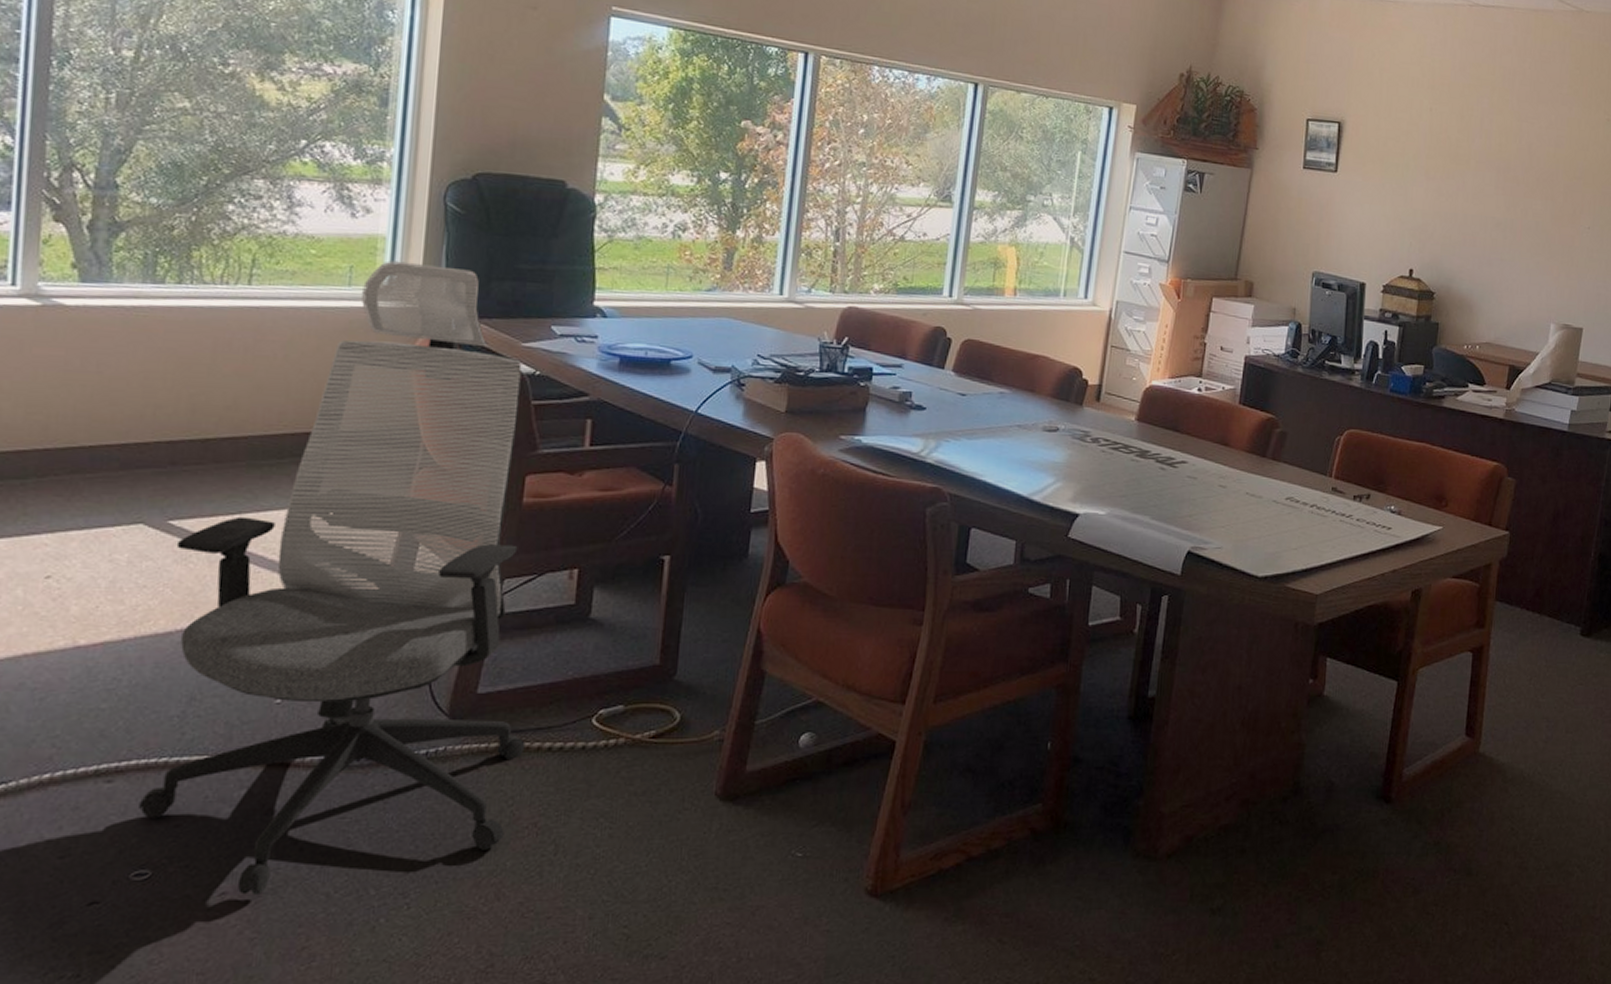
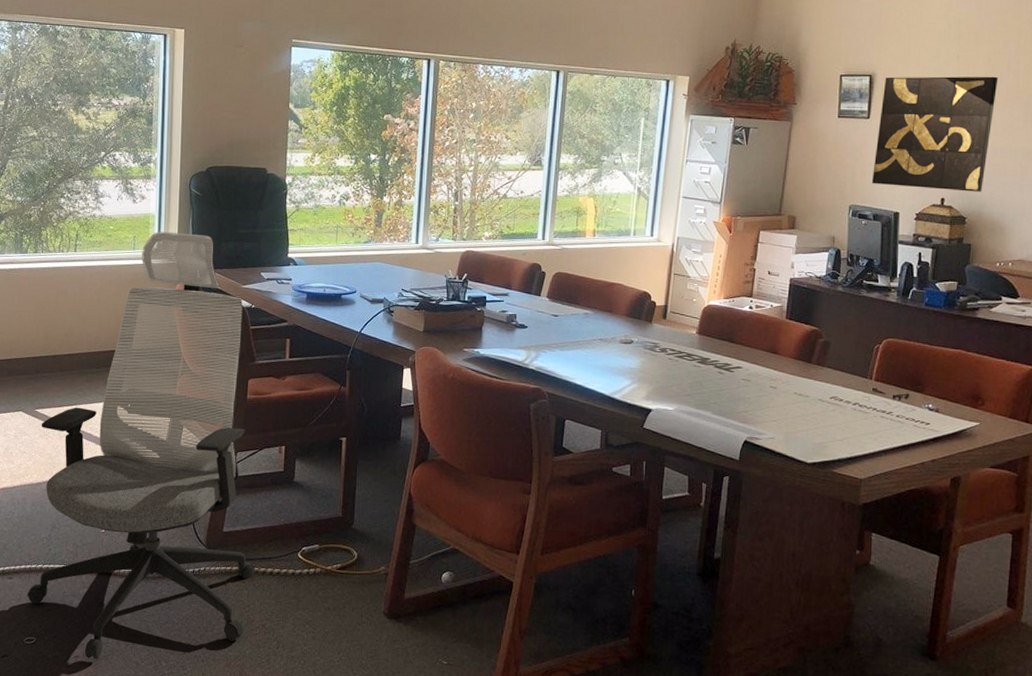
wall art: none [1337,126,1471,264] -> present [871,76,998,192]

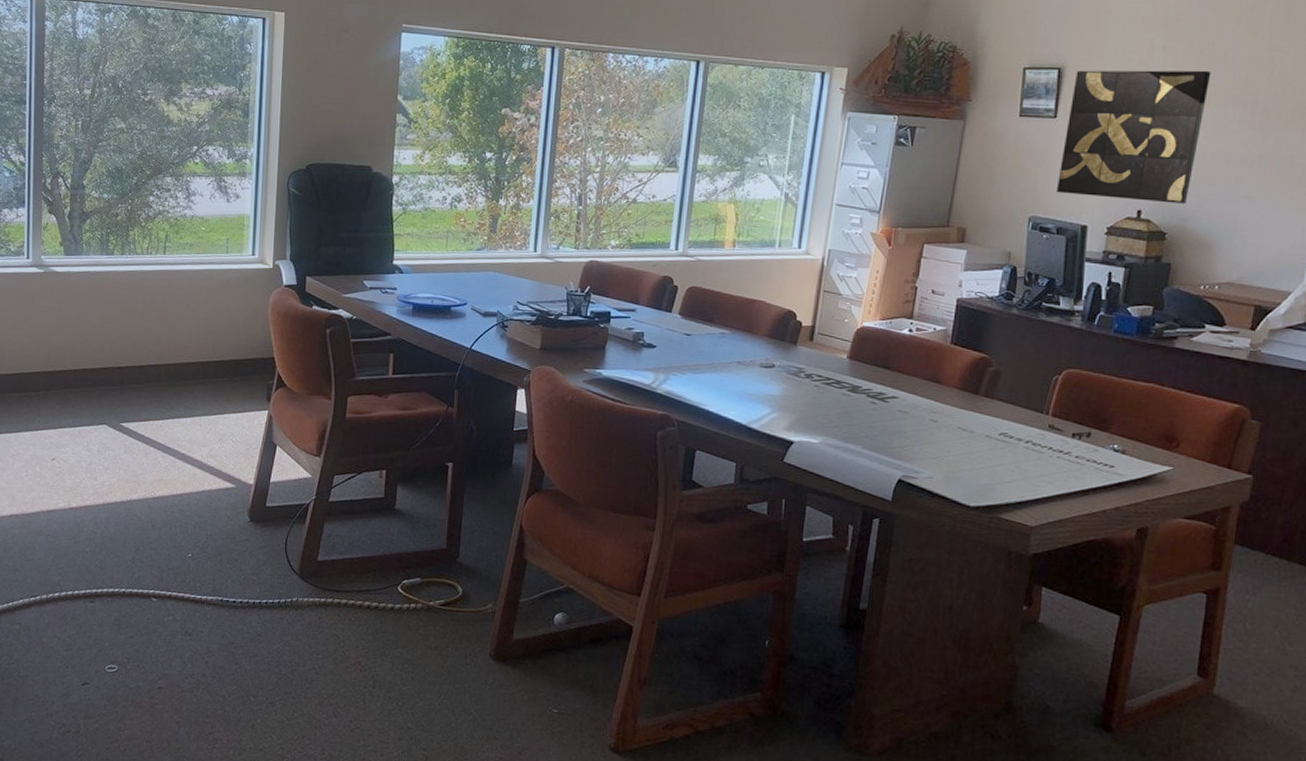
office chair: present [27,231,255,659] -> none [109,233,352,691]

